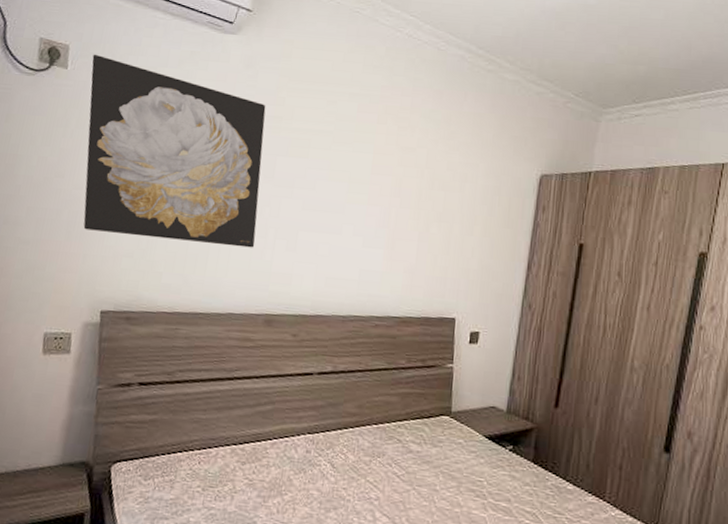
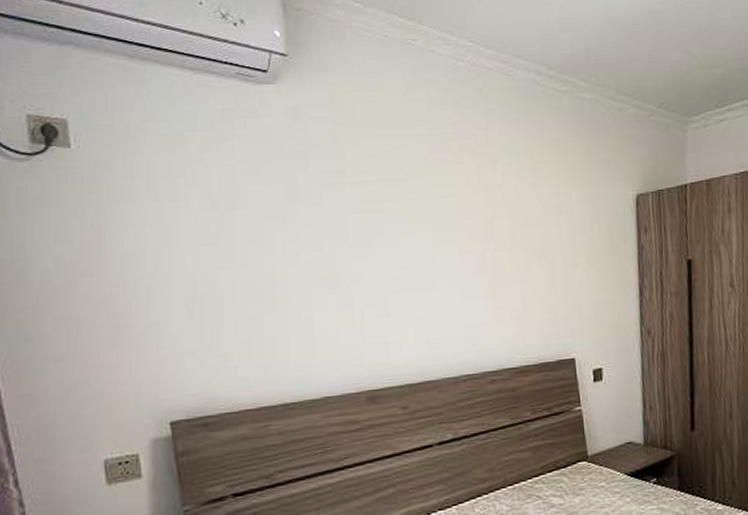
wall art: present [83,54,266,248] -> none [100,126,341,333]

